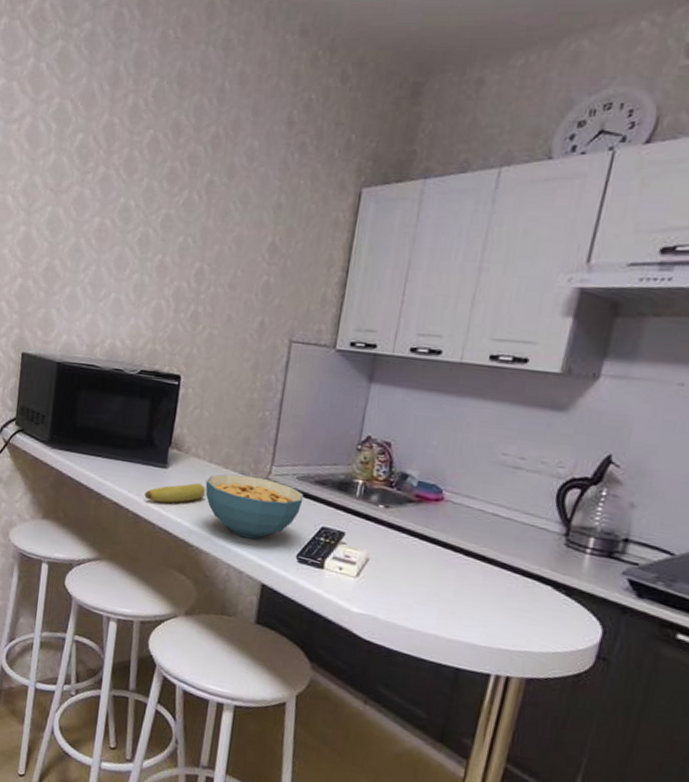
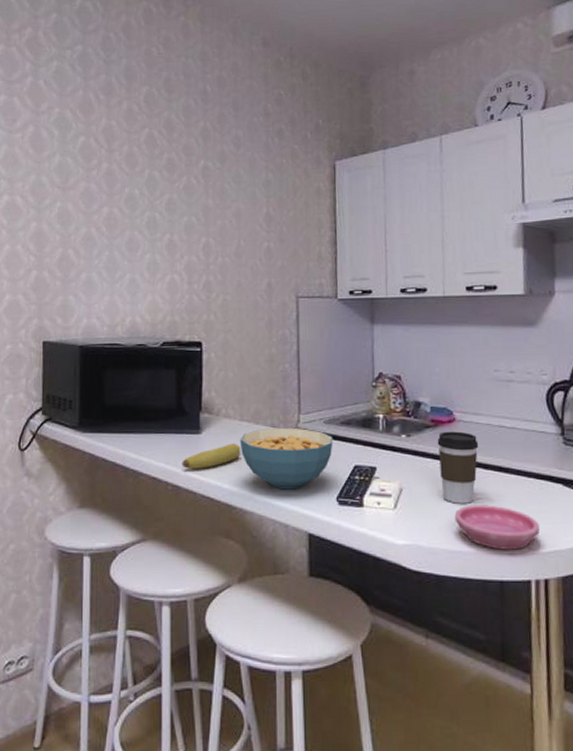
coffee cup: none [412,509,465,587] -> present [437,431,479,504]
saucer: none [419,588,515,643] -> present [454,505,540,550]

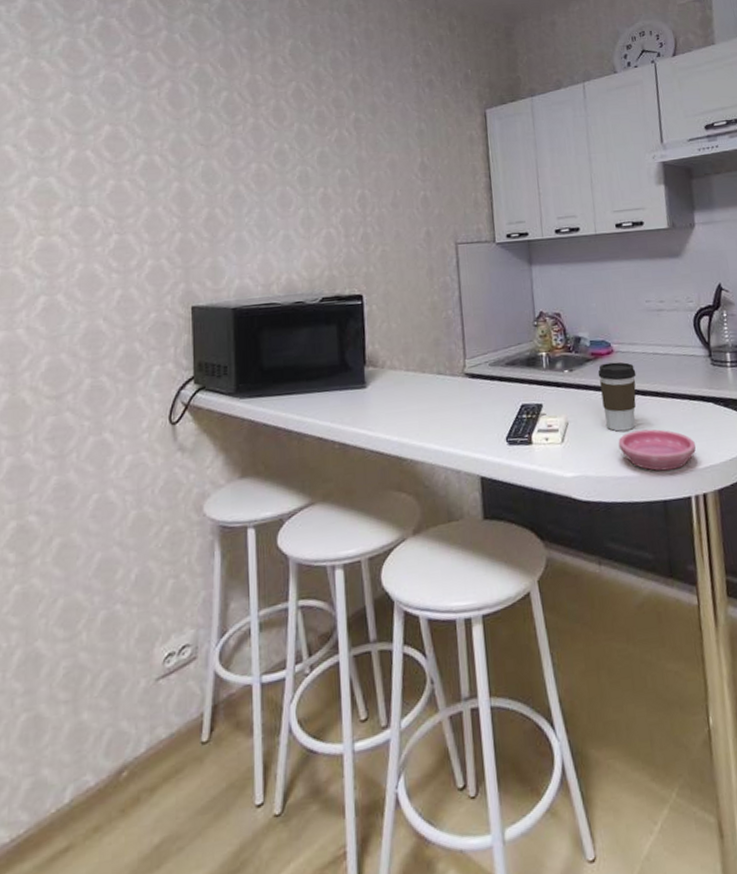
fruit: present [182,443,241,469] -> none [348,394,409,425]
cereal bowl: present [240,427,333,490] -> none [406,373,500,436]

